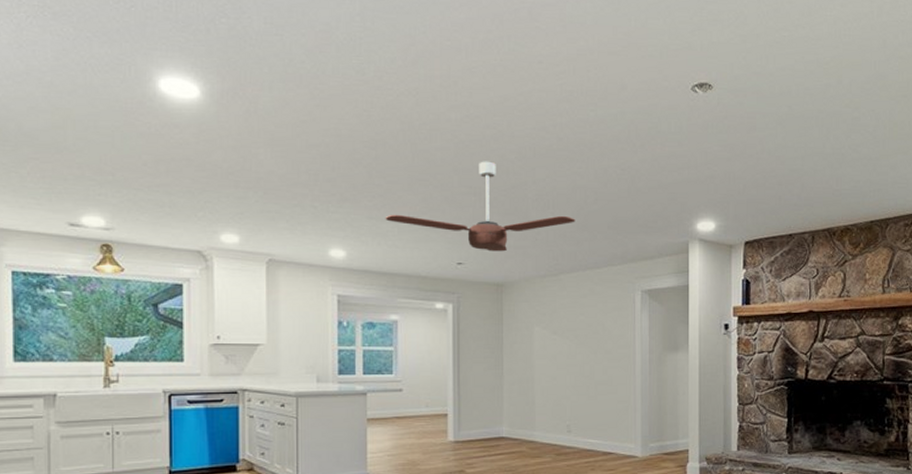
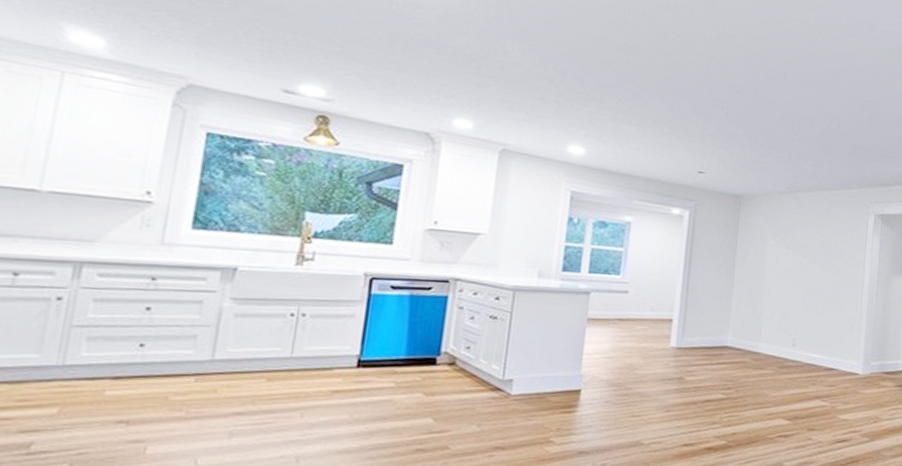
ceiling fan: present [385,161,576,252] -> none [629,78,818,166]

